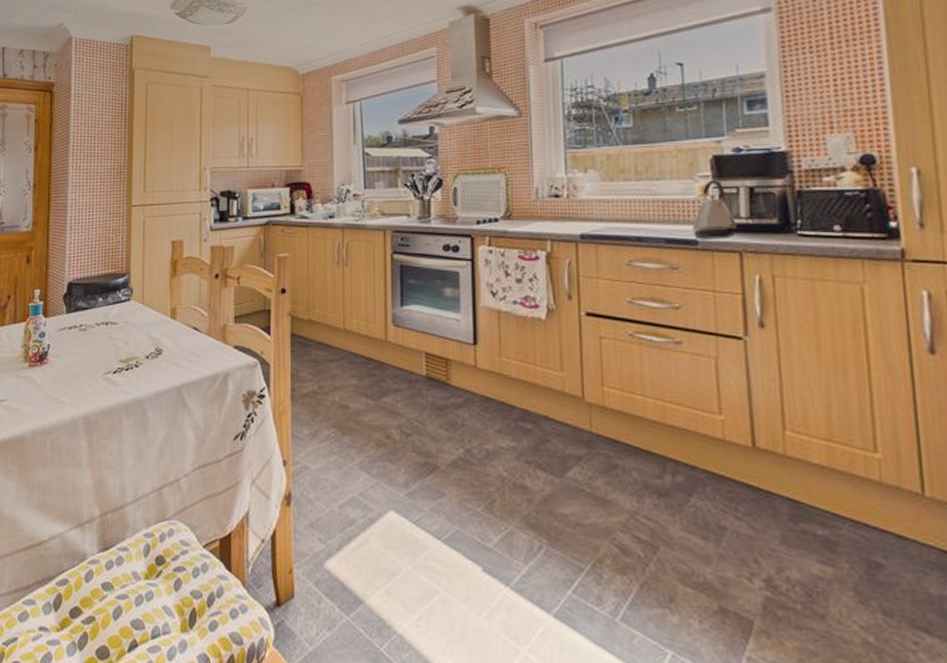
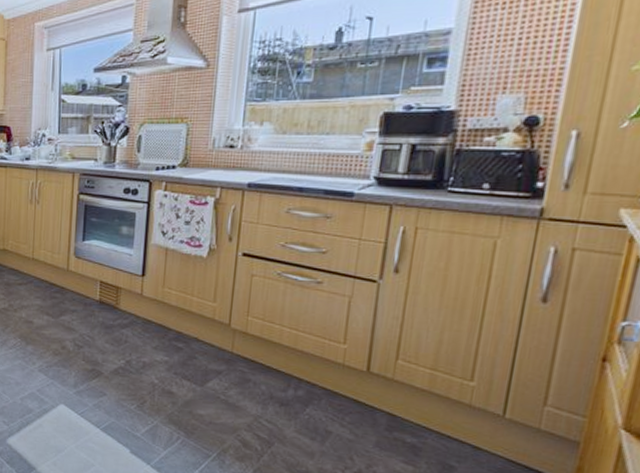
kettle: present [691,179,738,240] -> none [350,136,394,192]

